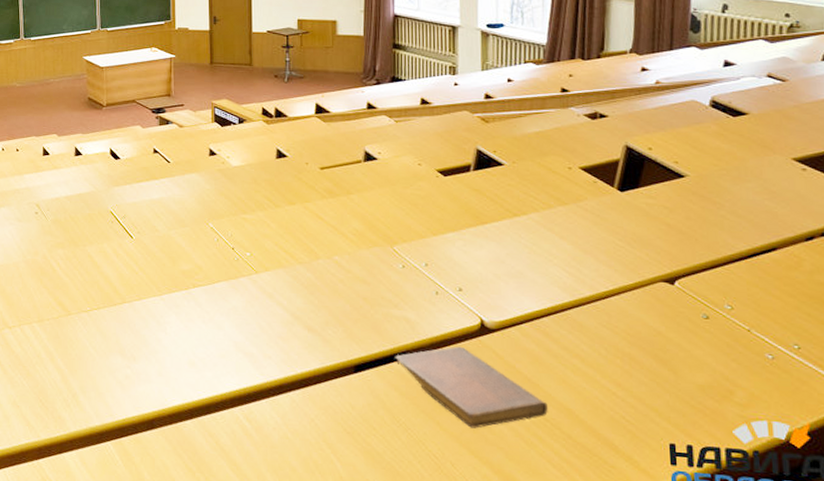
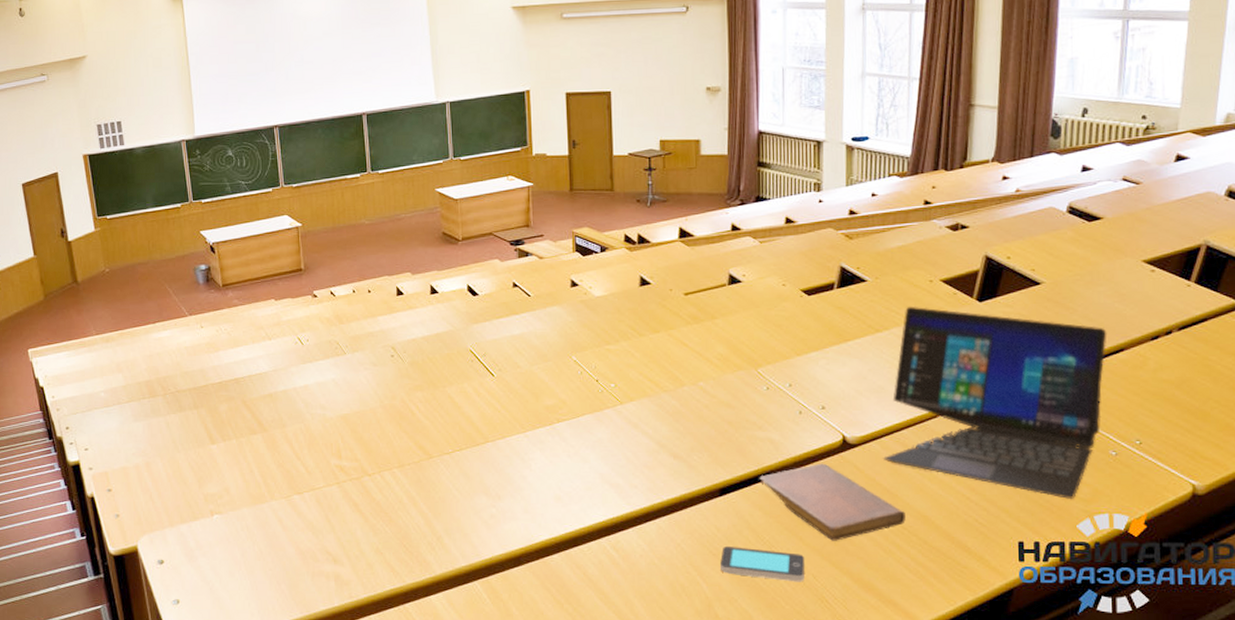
smartphone: none [355,425,443,469] -> present [720,547,805,582]
laptop: none [522,192,758,404] -> present [882,306,1107,500]

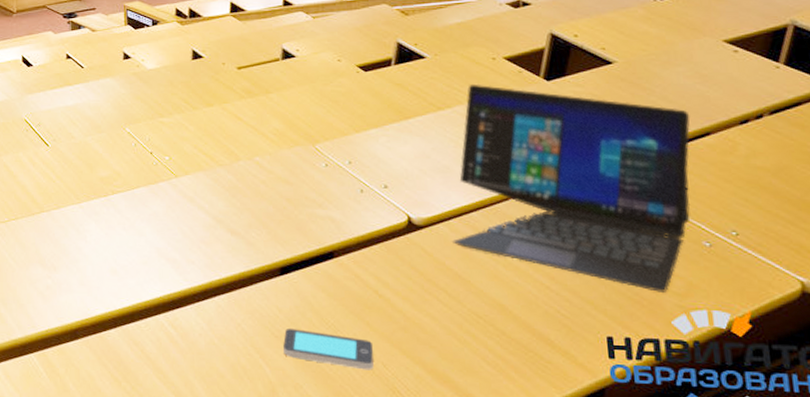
notebook: present [759,463,906,541] -> none [321,244,480,328]

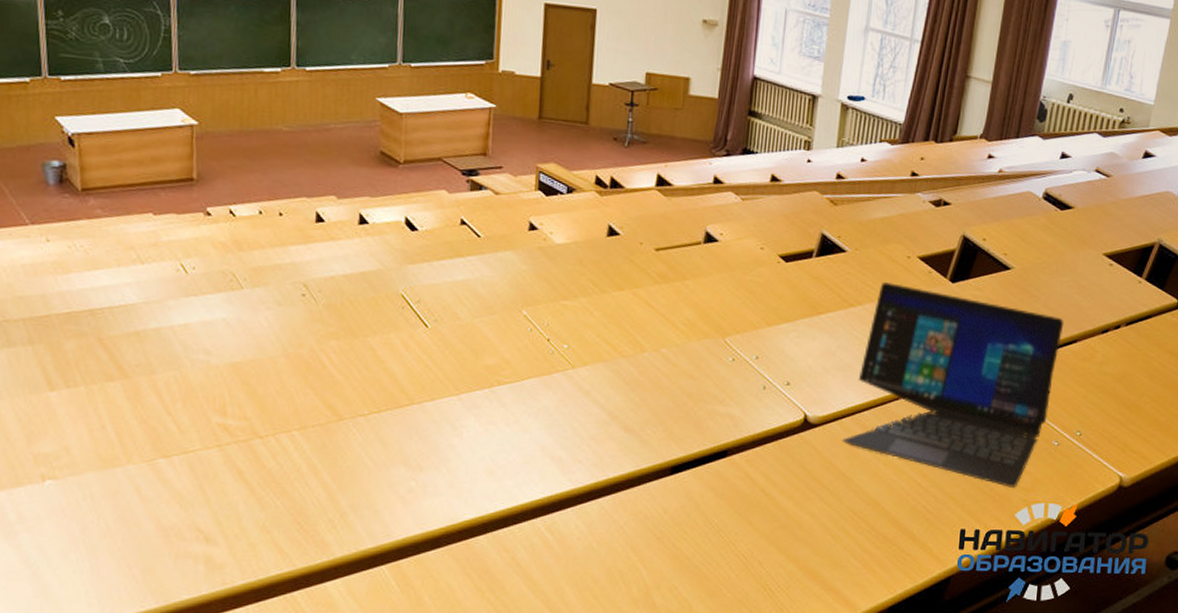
smartphone: present [283,329,374,371] -> none [663,530,753,569]

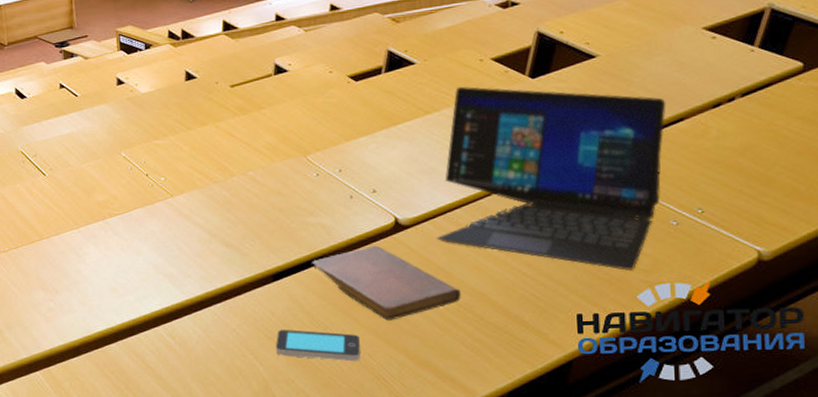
smartphone: none [663,530,753,569] -> present [276,330,361,362]
notebook: none [714,442,857,526] -> present [312,245,461,321]

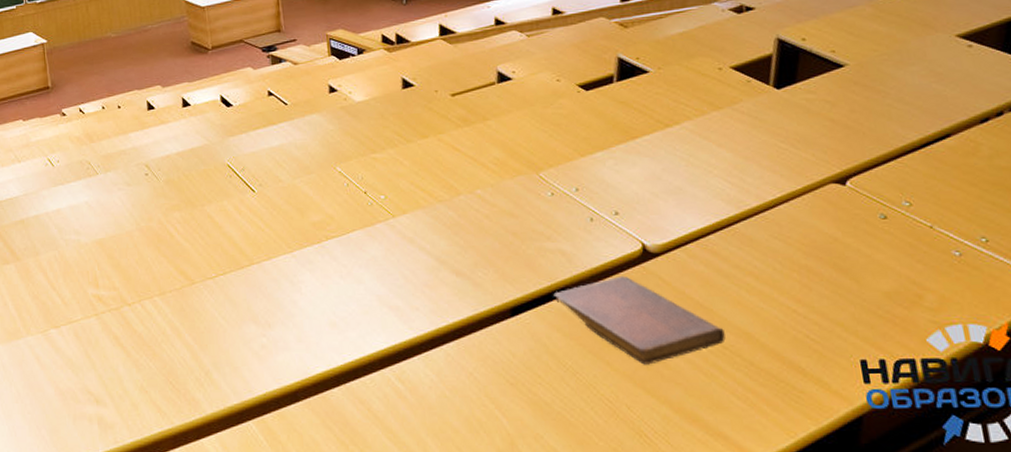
smartphone: present [276,330,361,362] -> none [519,374,617,414]
laptop: present [435,86,666,271] -> none [689,96,937,310]

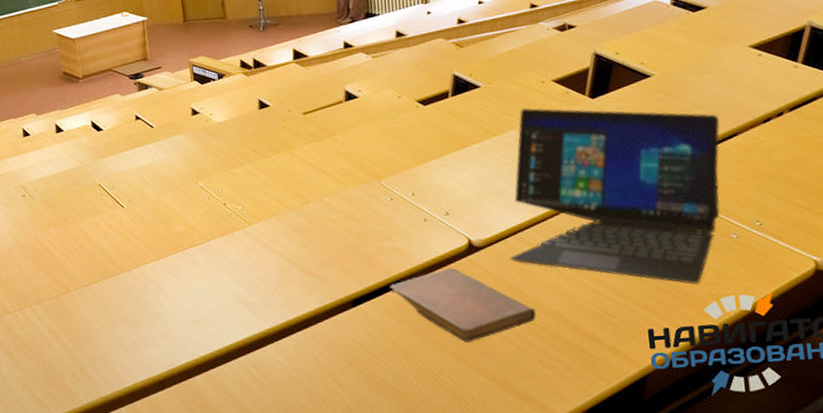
laptop: none [689,96,937,310] -> present [508,107,720,285]

